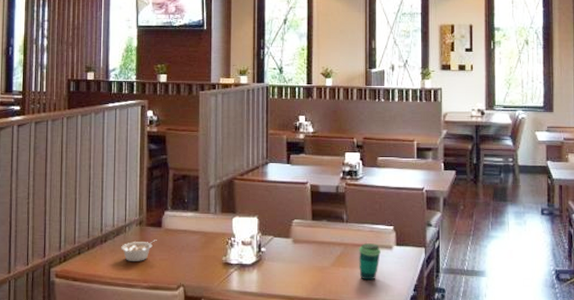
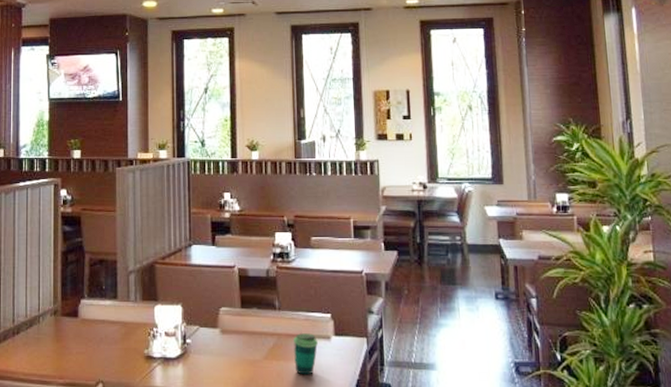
legume: present [121,240,157,261] -> none [35,331,73,355]

